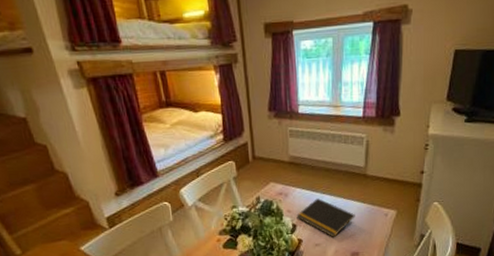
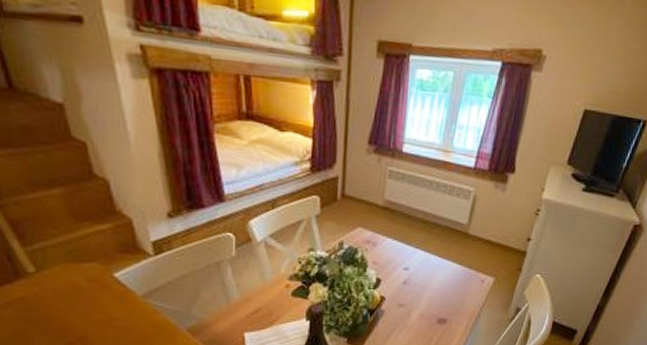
notepad: present [296,198,355,237] -> none [382,252,449,299]

